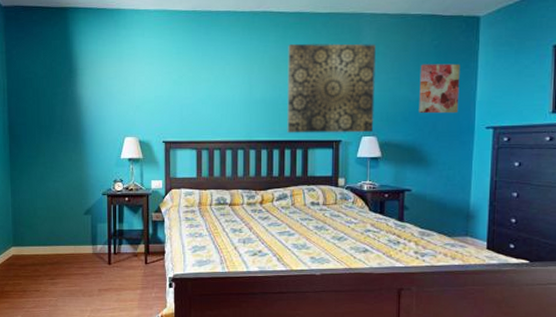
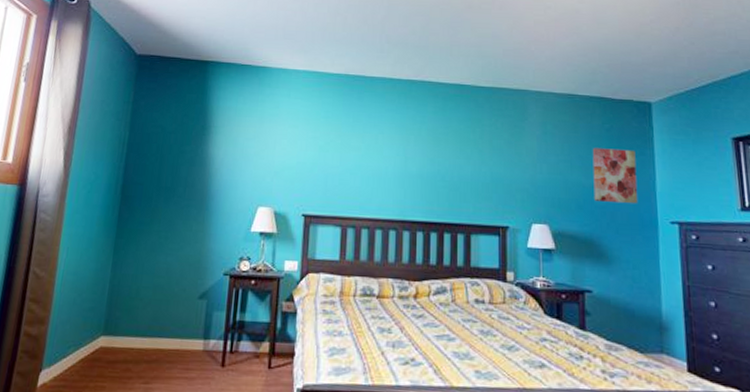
wall art: present [287,43,377,134] -> none [447,116,545,220]

